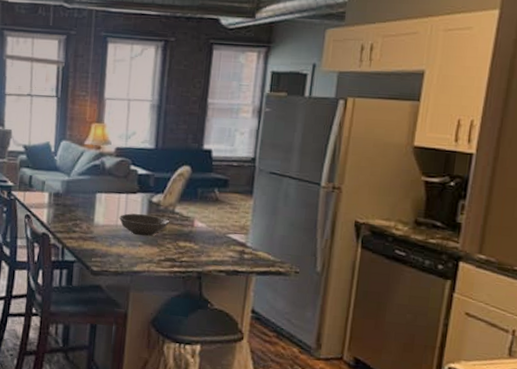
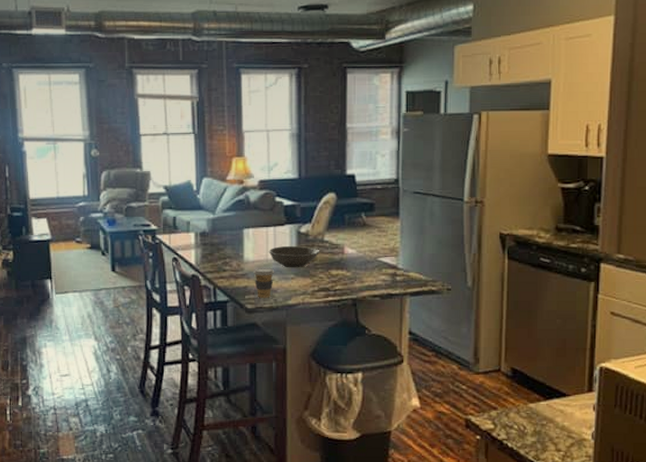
coffee cup: none [102,232,123,263] -> present [253,268,275,298]

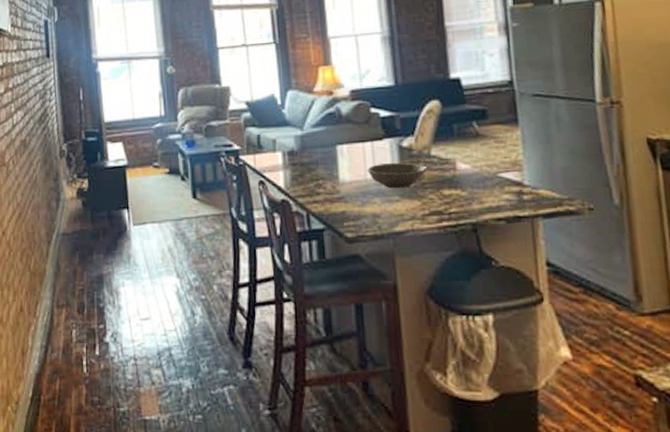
coffee cup: present [253,268,275,298] -> none [351,190,377,225]

